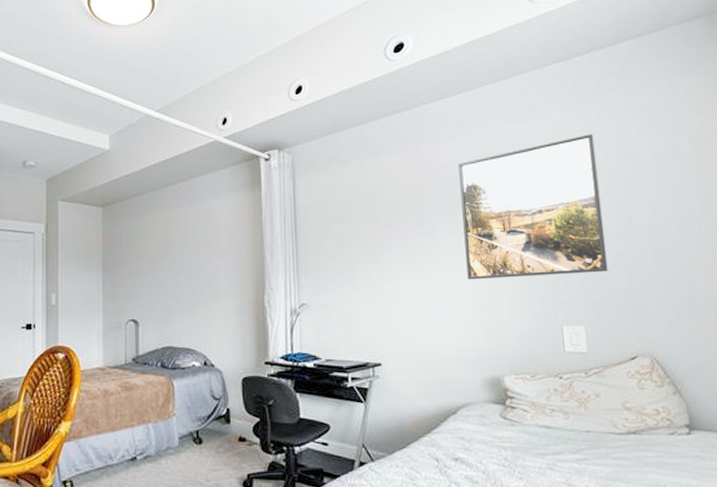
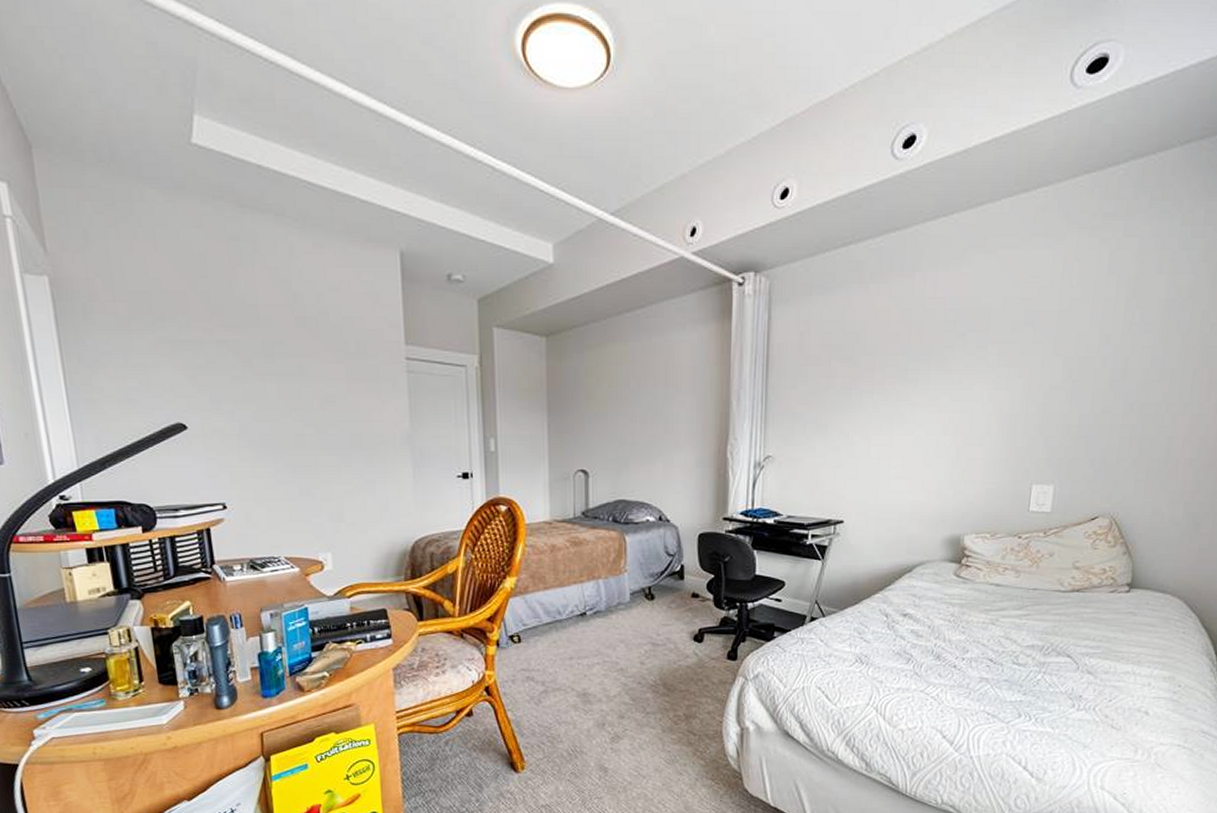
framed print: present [458,134,608,280] -> none [945,268,1109,434]

